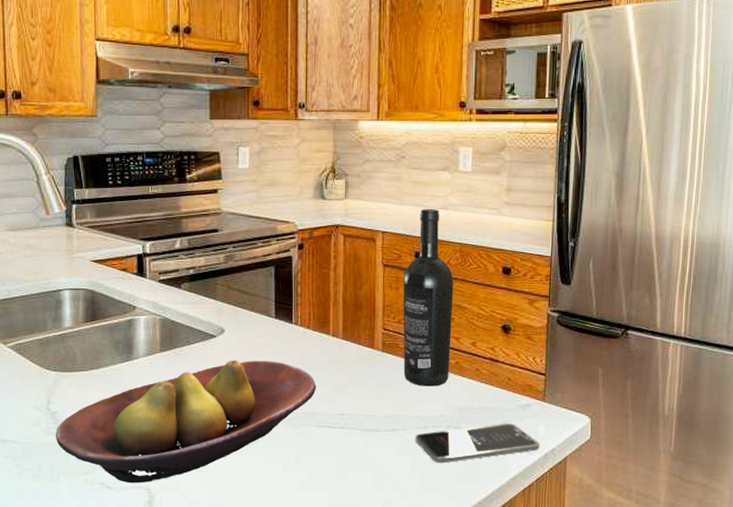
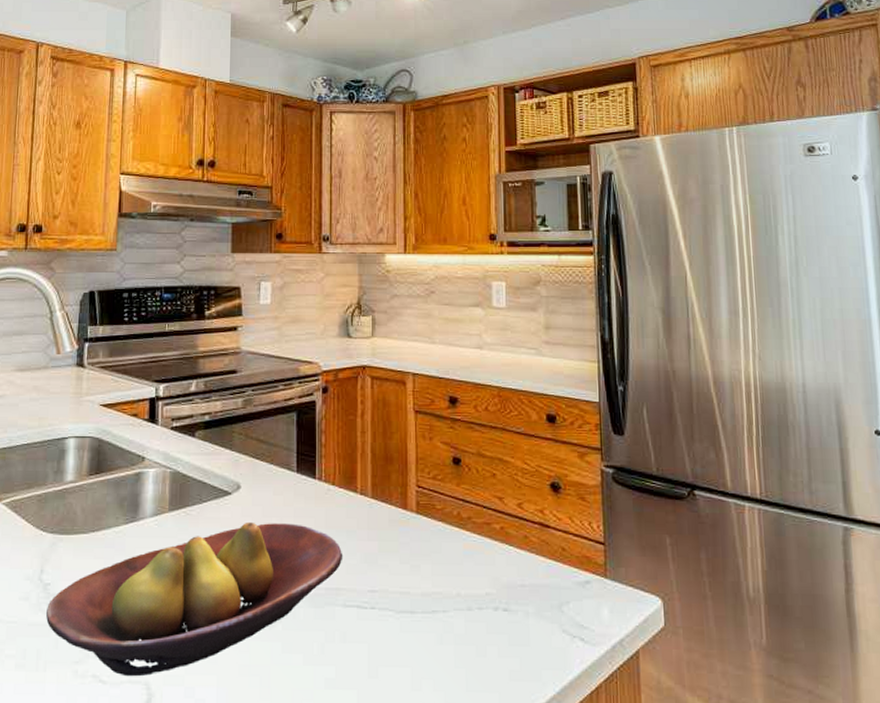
wine bottle: present [403,208,454,386] -> none [437,347,494,557]
smartphone: present [415,422,539,463] -> none [458,604,605,656]

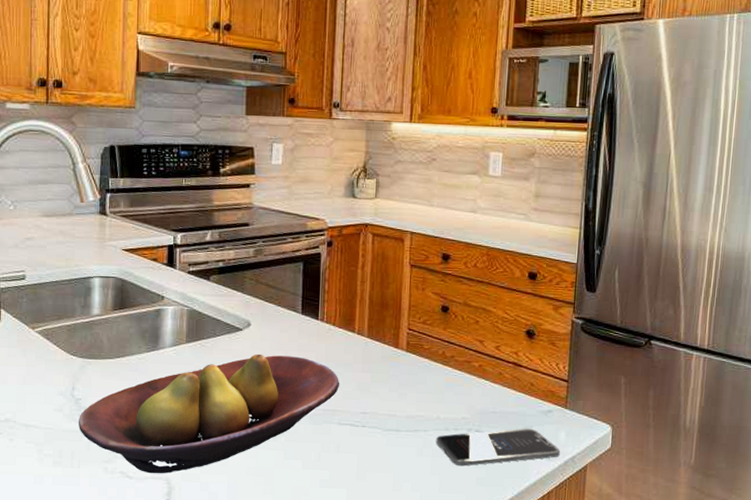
smartphone: none [458,604,605,656] -> present [436,428,560,466]

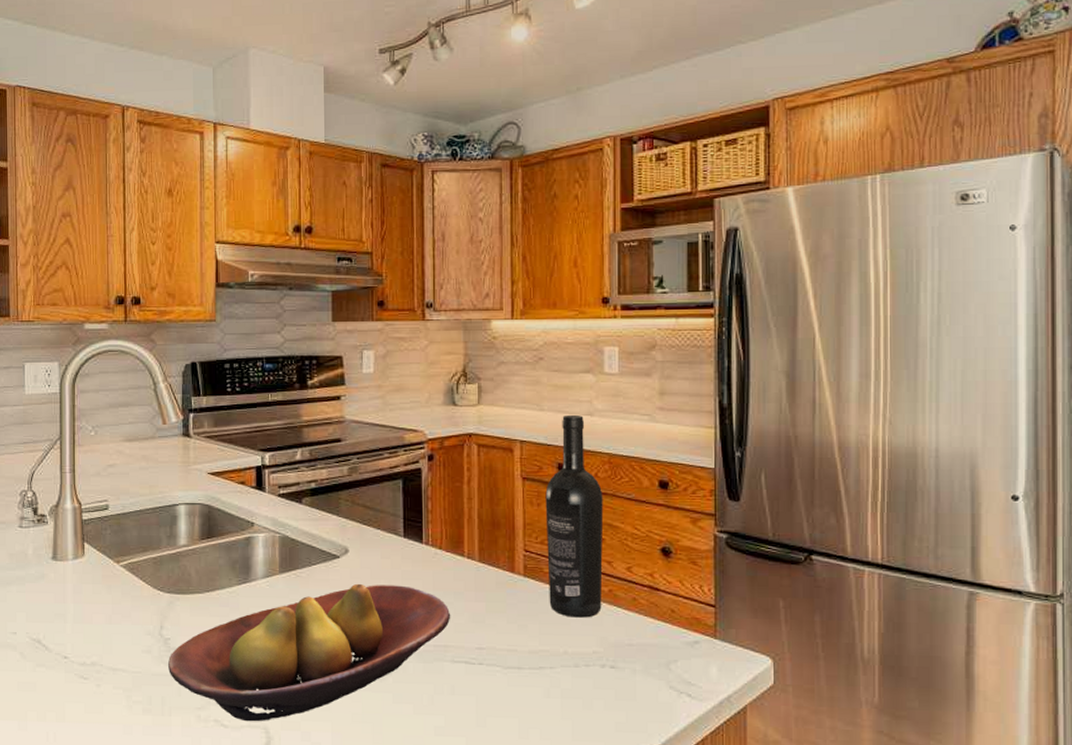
wine bottle: none [427,210,480,389] -> present [545,414,604,618]
smartphone: present [436,428,560,466] -> none [565,662,712,709]

